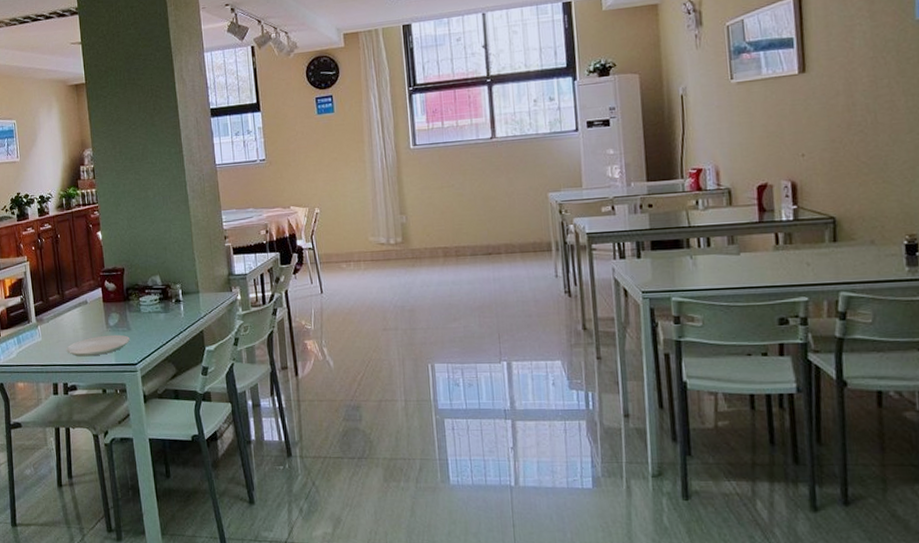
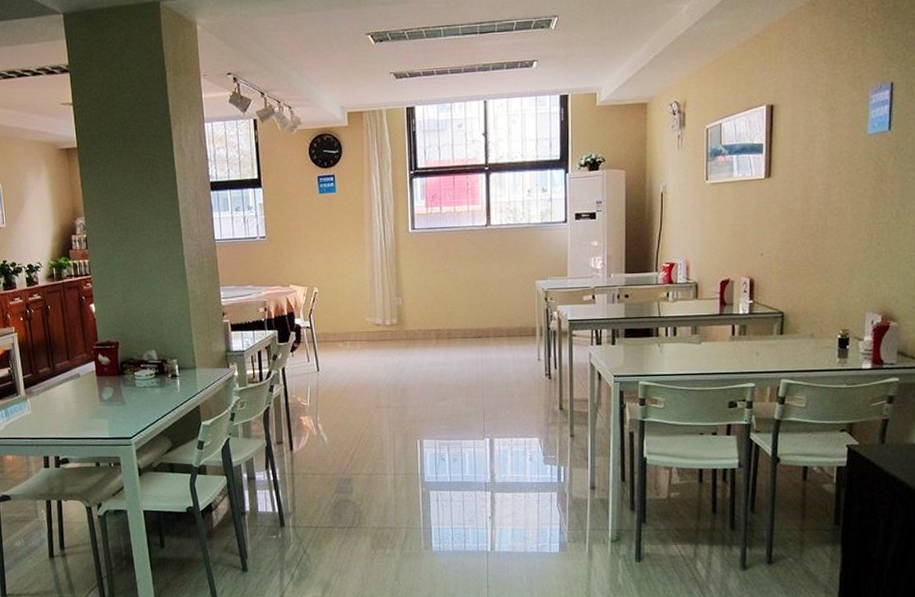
plate: present [65,334,130,357] -> none [57,408,125,430]

